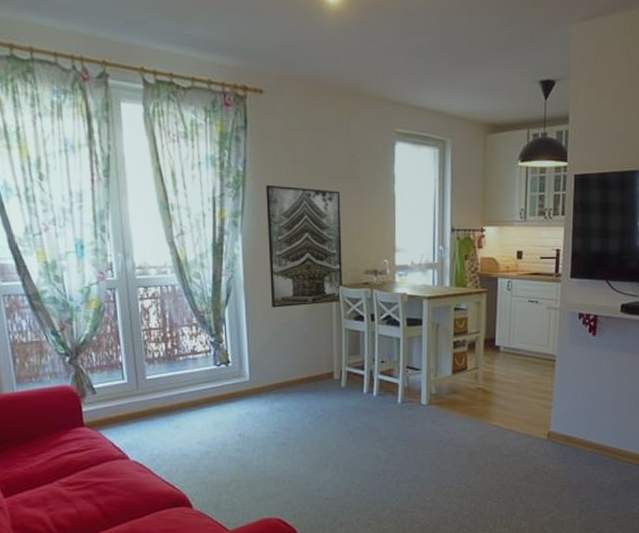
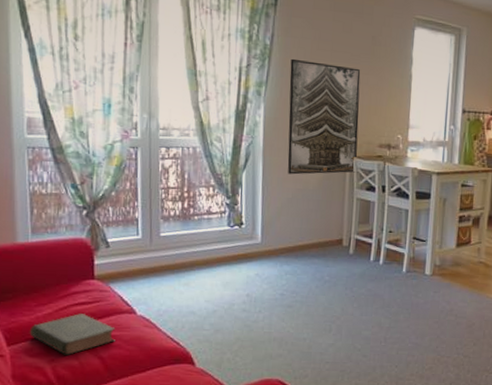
book: none [24,462,111,505] -> present [29,313,116,356]

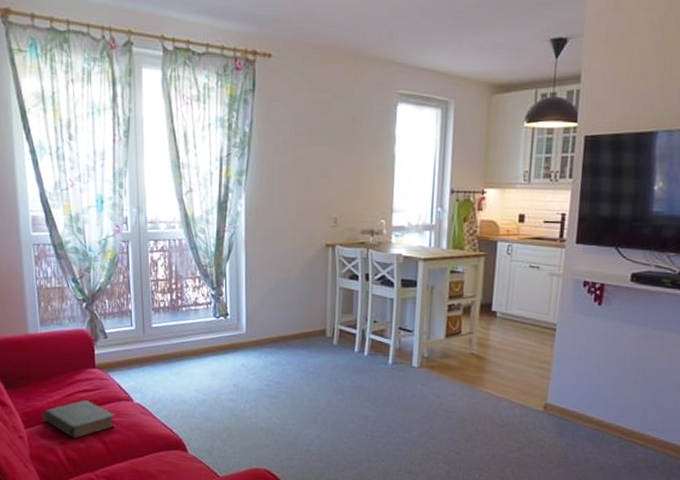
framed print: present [287,58,361,175] -> none [269,145,341,264]

